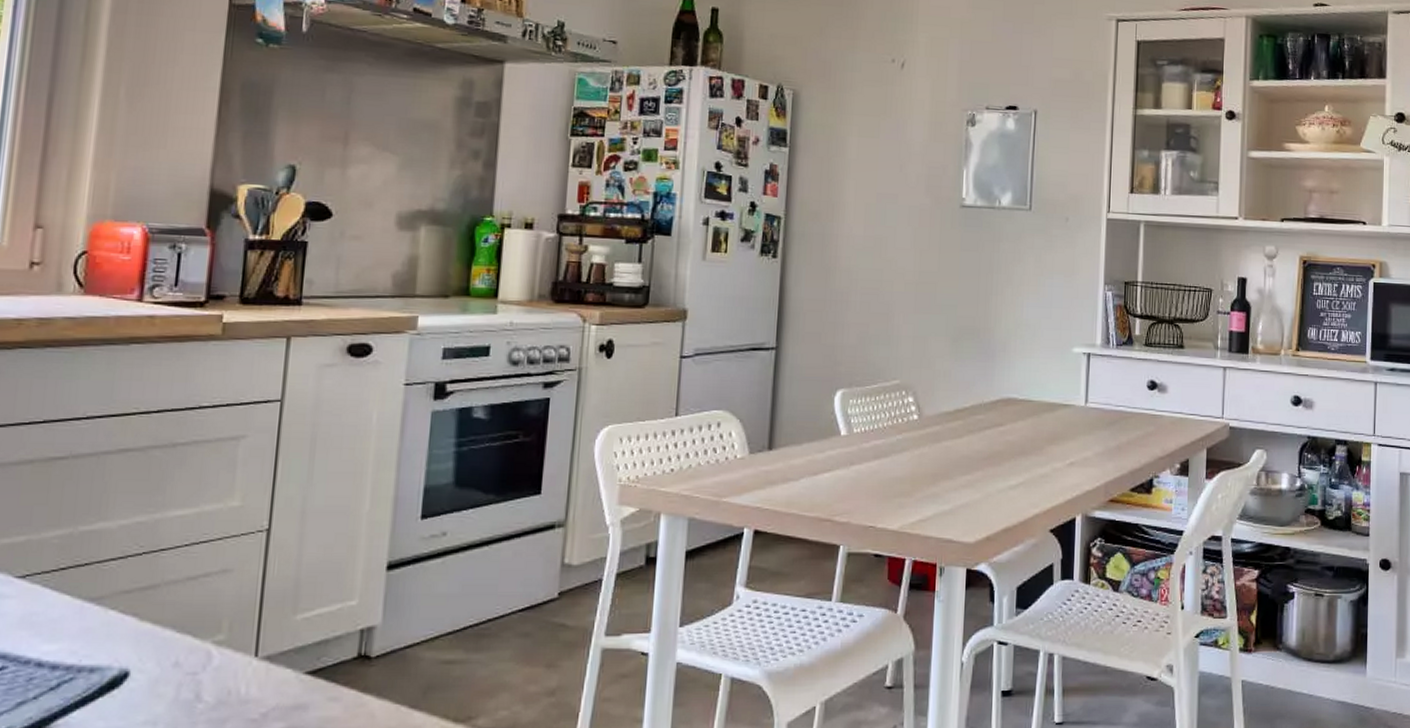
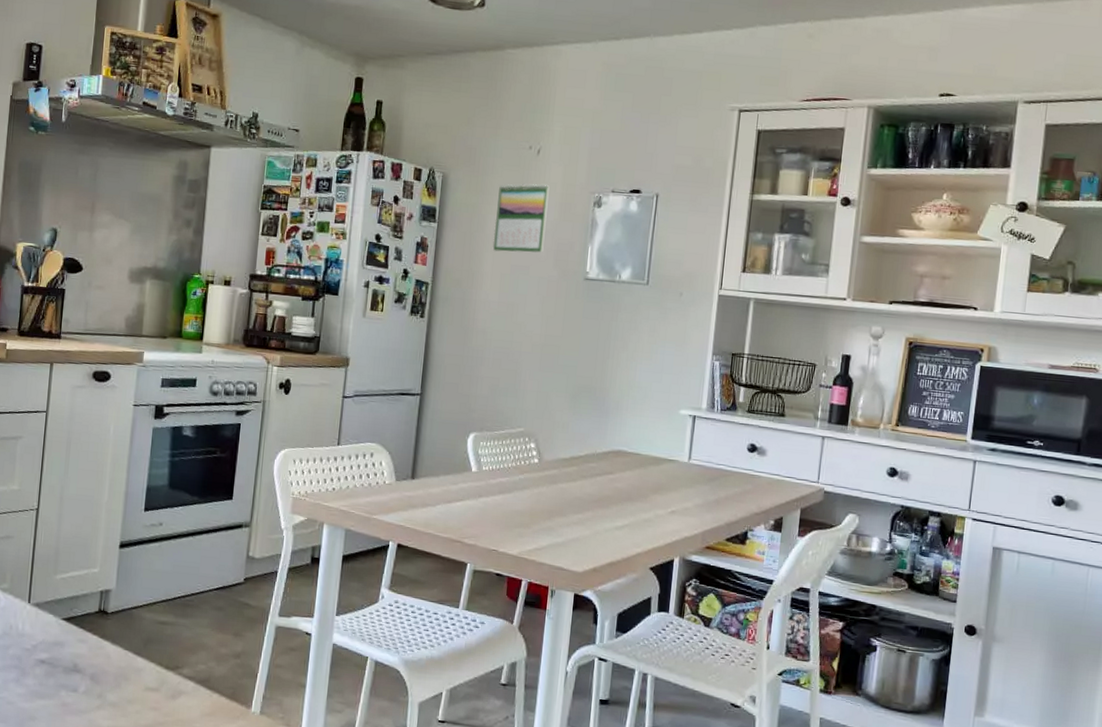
calendar: none [854,100,917,179] -> present [492,183,549,253]

